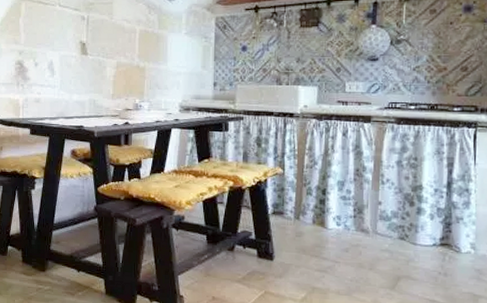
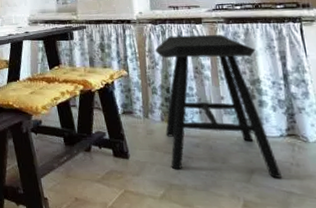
stool: none [315,134,428,286] -> present [154,34,283,178]

